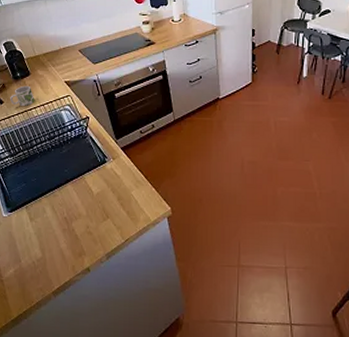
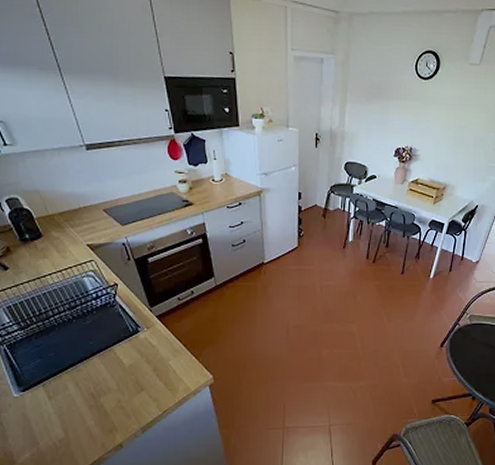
mug: present [10,85,35,106] -> none [17,249,50,272]

